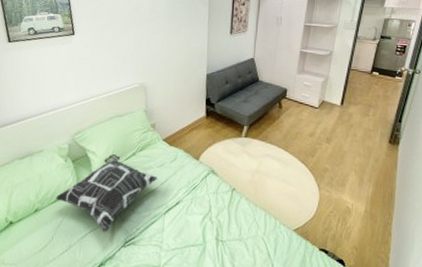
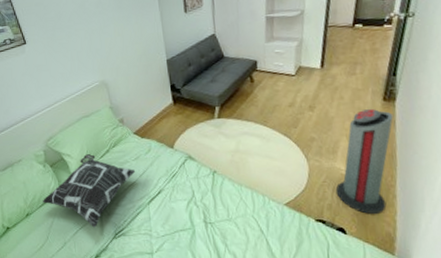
air purifier: none [340,149,396,249] -> present [335,109,394,214]

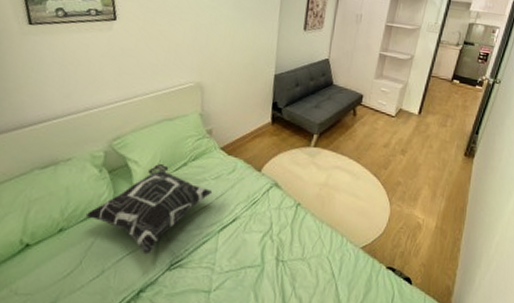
air purifier: present [335,109,394,214] -> none [409,162,470,266]

